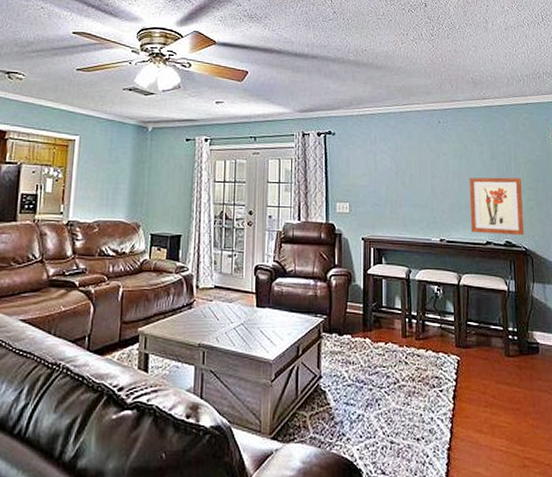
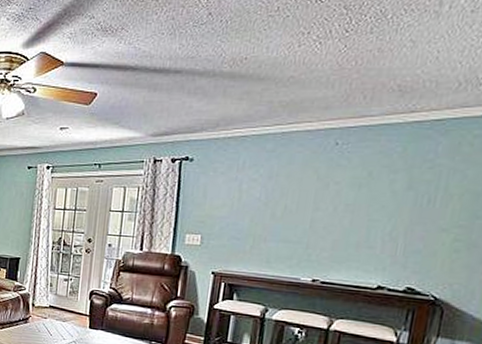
wall art: present [469,177,525,236] -> none [358,211,449,283]

